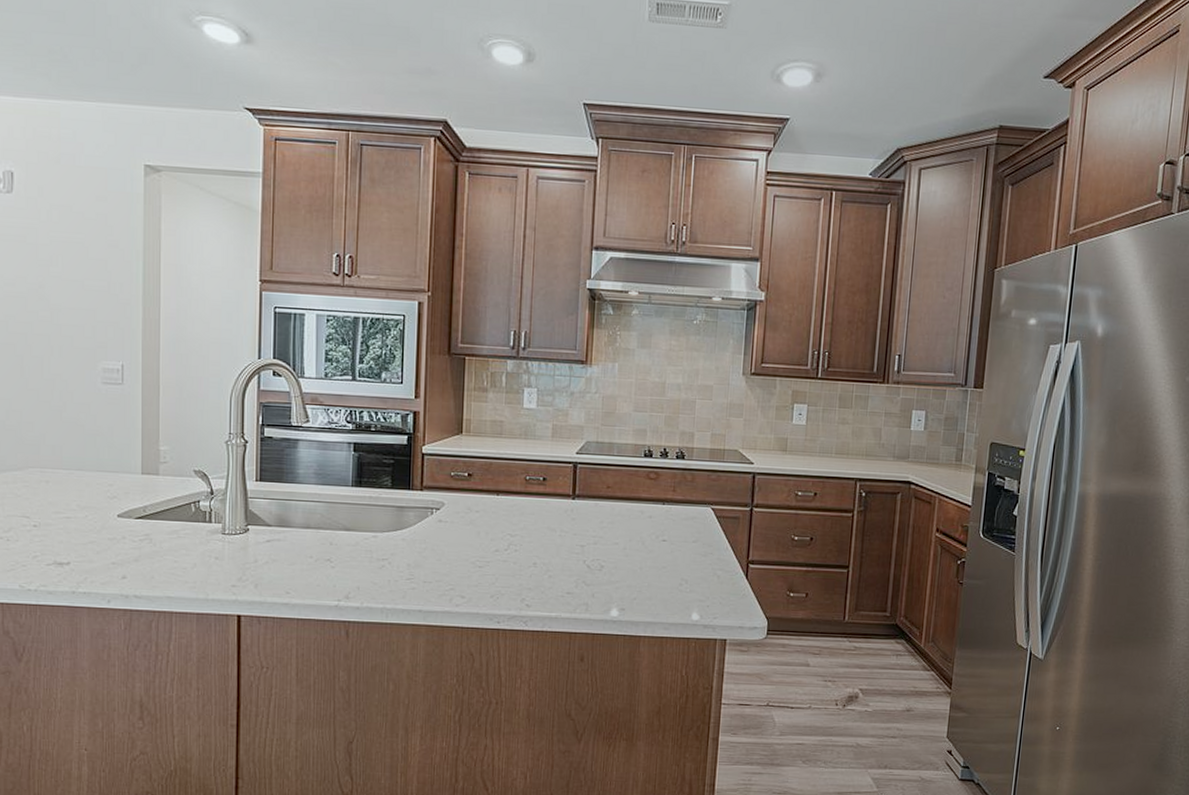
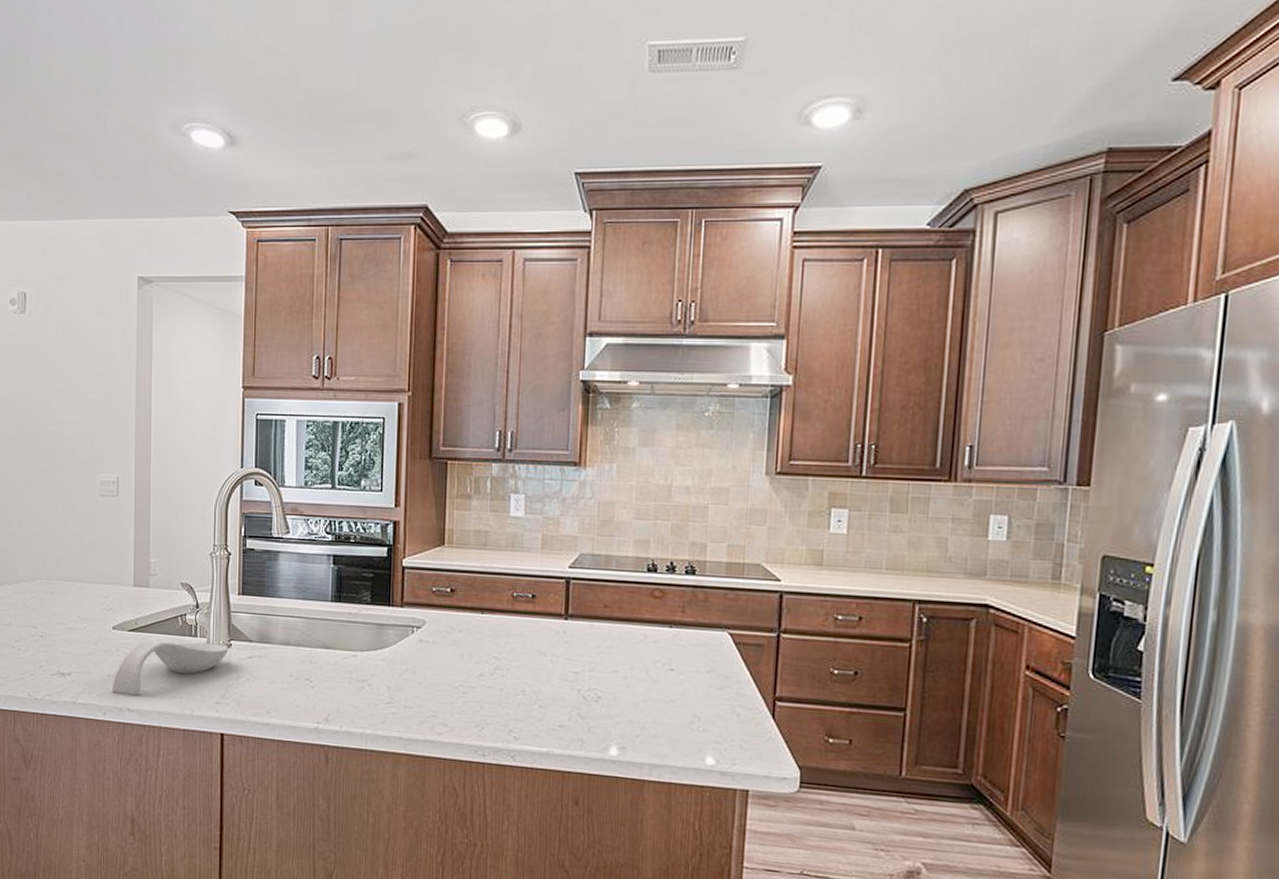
spoon rest: none [118,527,246,583] -> present [112,640,229,696]

